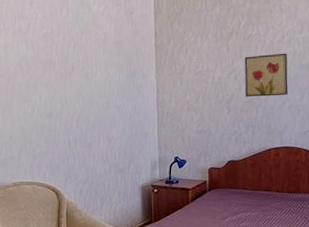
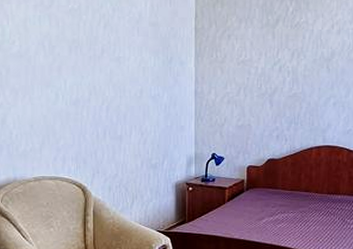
wall art: present [244,53,289,97] -> none [290,44,335,91]

